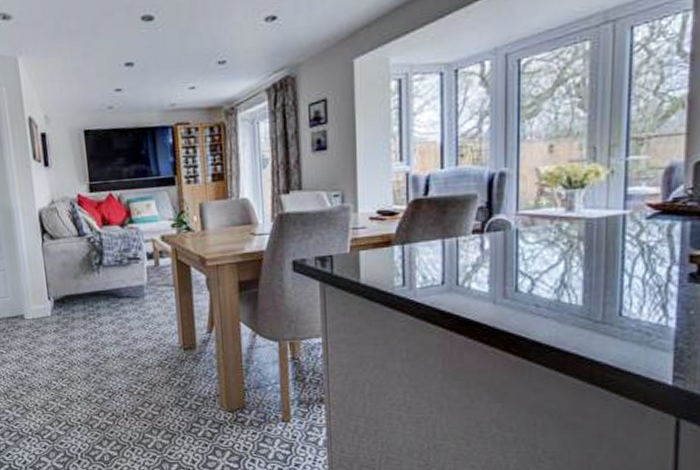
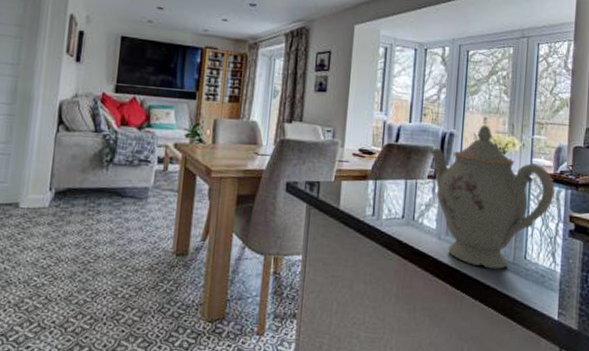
teapot: none [470,154,665,332] -> present [428,124,555,269]

